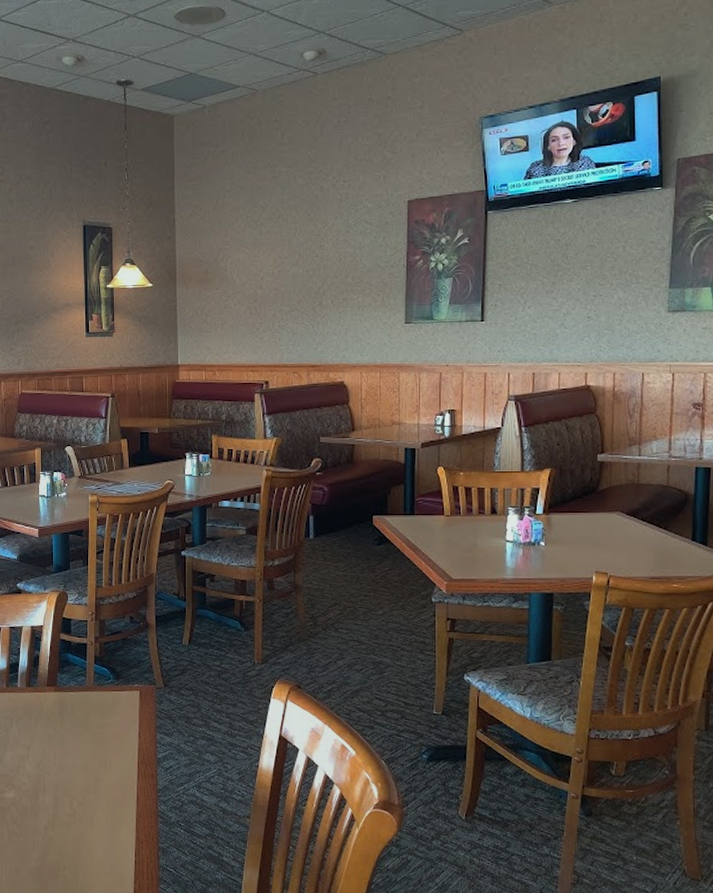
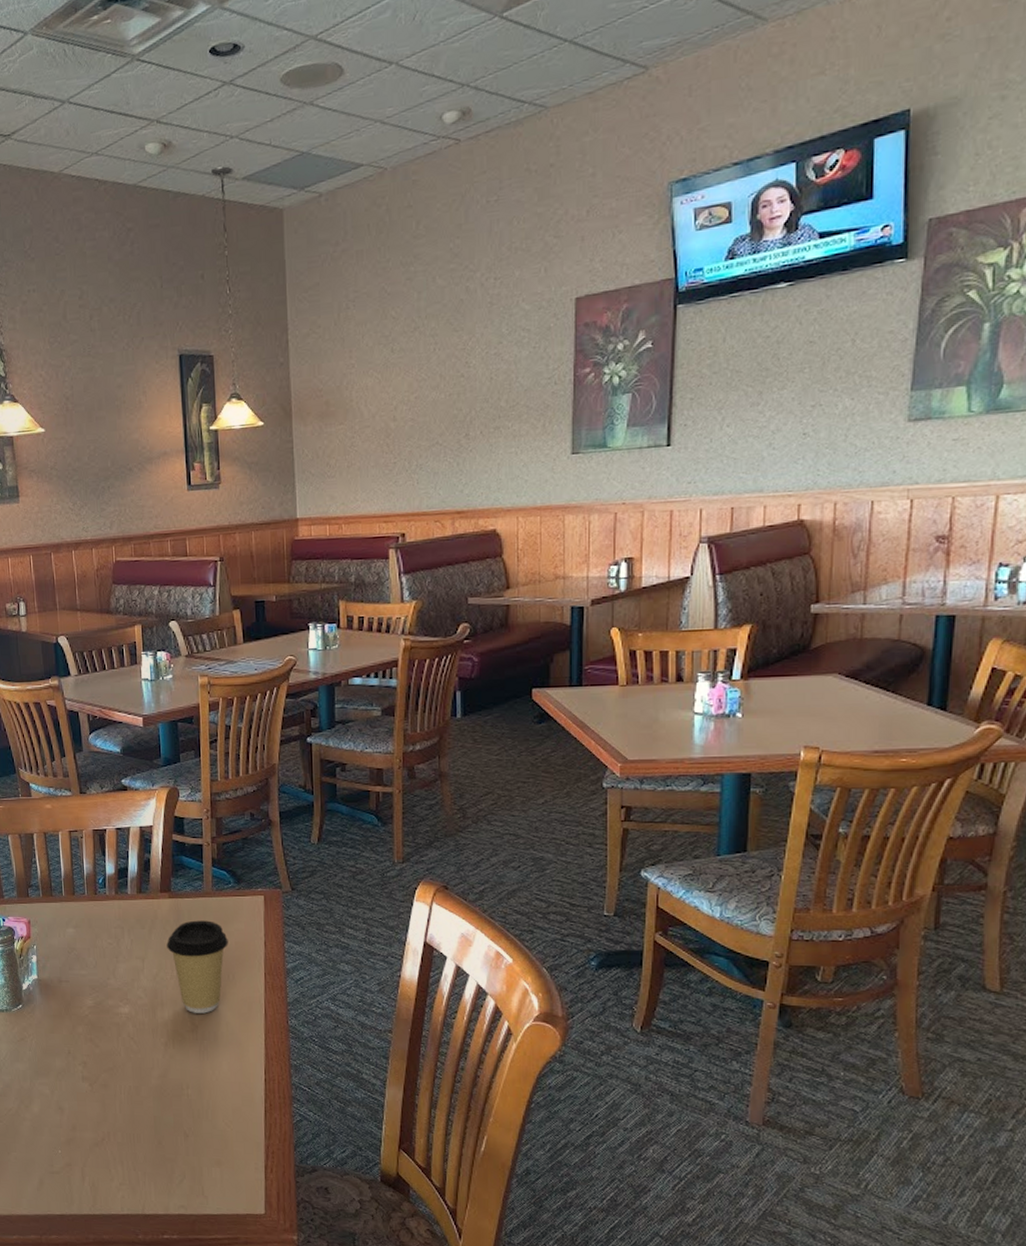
coffee cup: none [51,712,106,799] -> present [166,920,228,1014]

